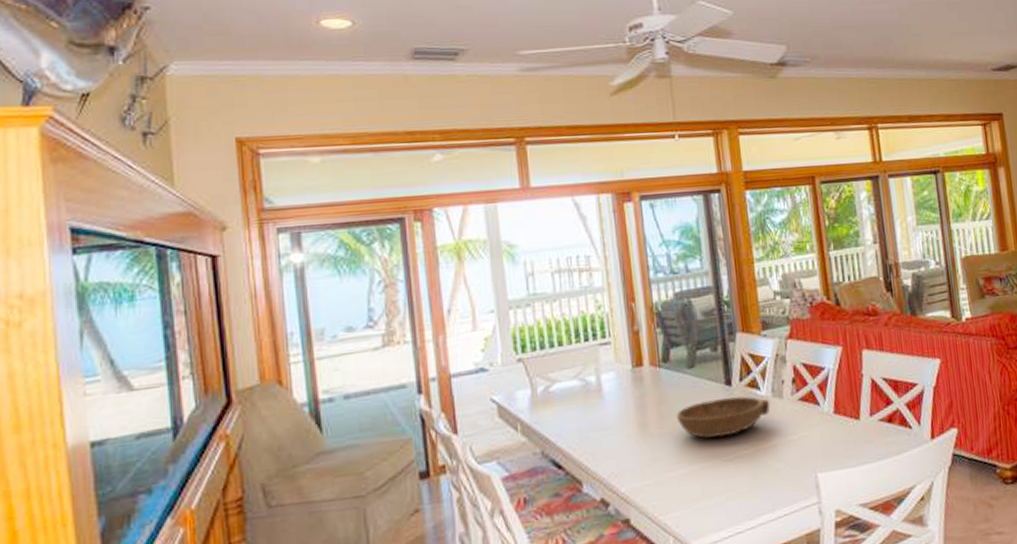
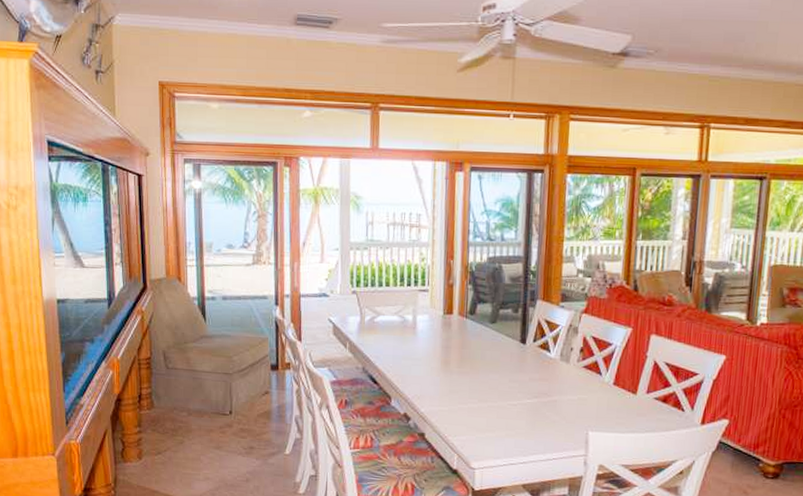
bowl: present [676,396,771,439] -> none [474,353,557,385]

